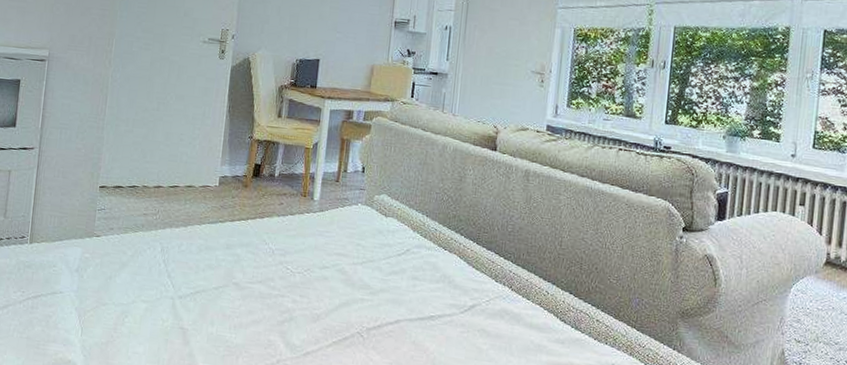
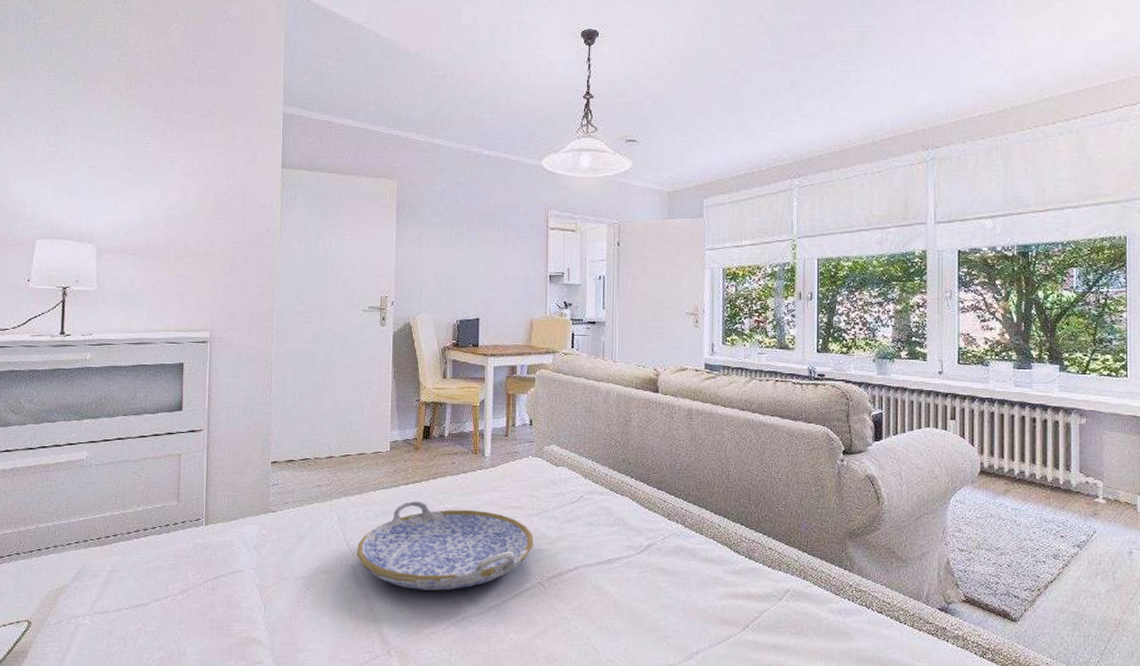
serving tray: none [177,238,357,331] -> present [357,500,534,591]

